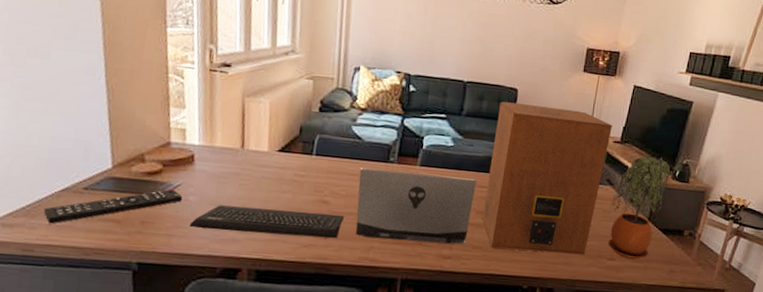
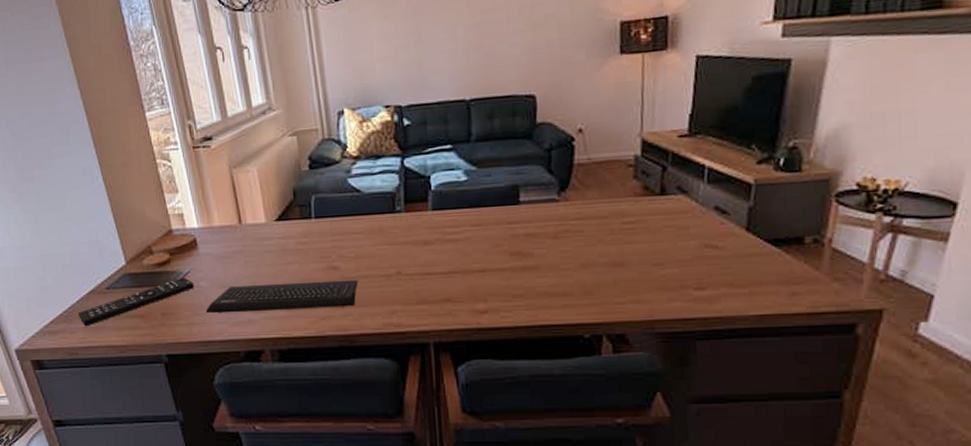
laptop computer: present [355,168,477,245] -> none [365,215,504,301]
speaker: present [482,101,612,255] -> none [515,105,674,294]
potted plant: present [607,156,670,260] -> none [687,145,770,286]

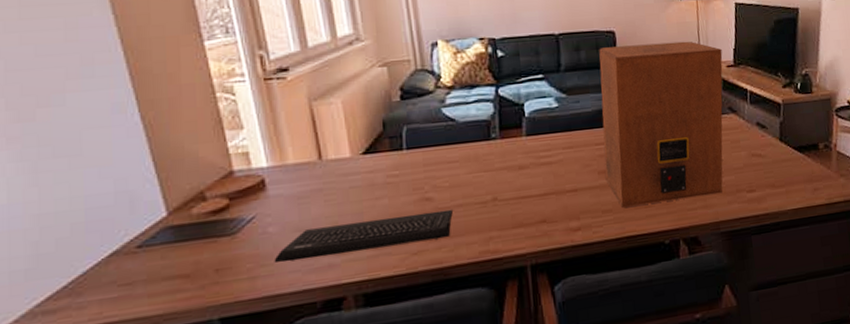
remote control: present [77,277,195,327] -> none [90,223,260,299]
speaker: none [515,105,674,294] -> present [599,41,723,207]

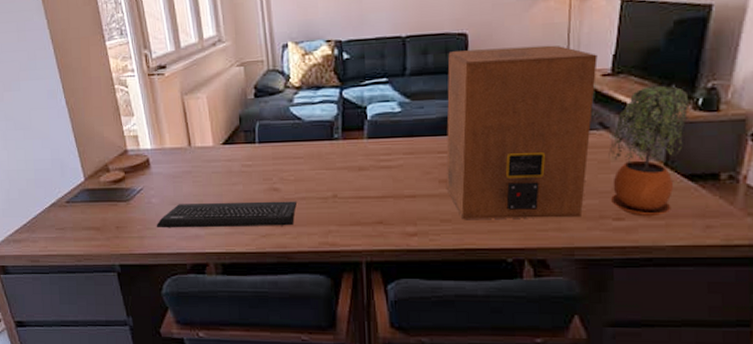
potted plant: none [738,73,792,187] -> present [608,85,689,217]

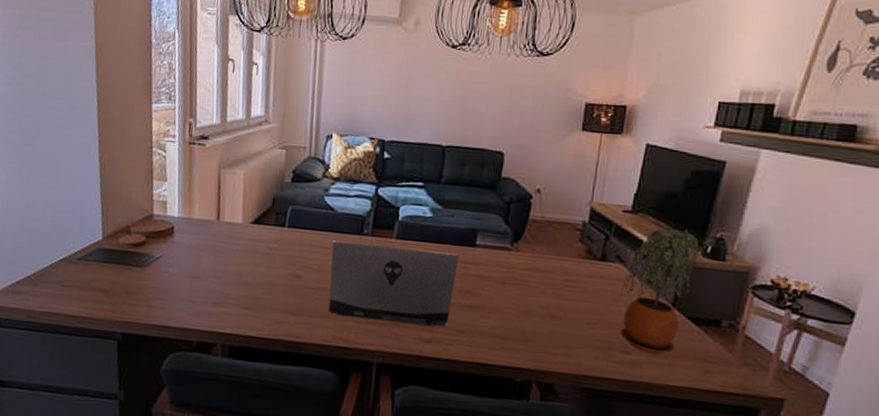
keyboard: present [156,201,297,228] -> none [168,277,317,316]
laptop computer: none [305,145,434,222] -> present [328,240,459,327]
speaker: present [446,45,598,219] -> none [465,167,621,346]

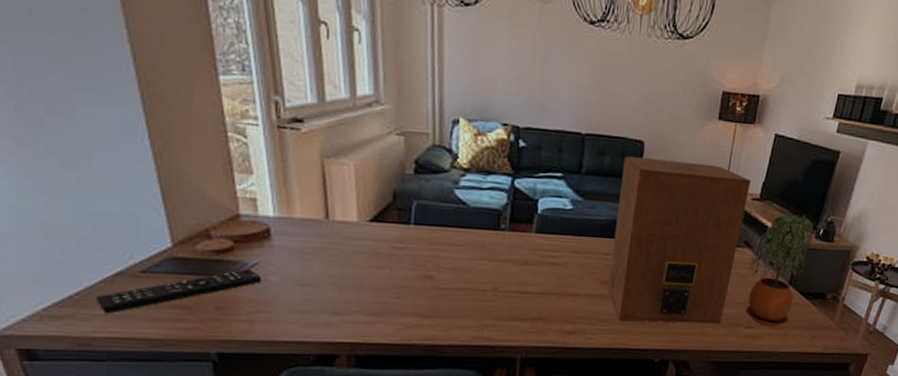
remote control: none [45,260,163,293] -> present [95,268,262,314]
laptop computer: present [328,240,459,327] -> none [466,237,601,318]
speaker: none [465,167,621,346] -> present [607,156,751,324]

